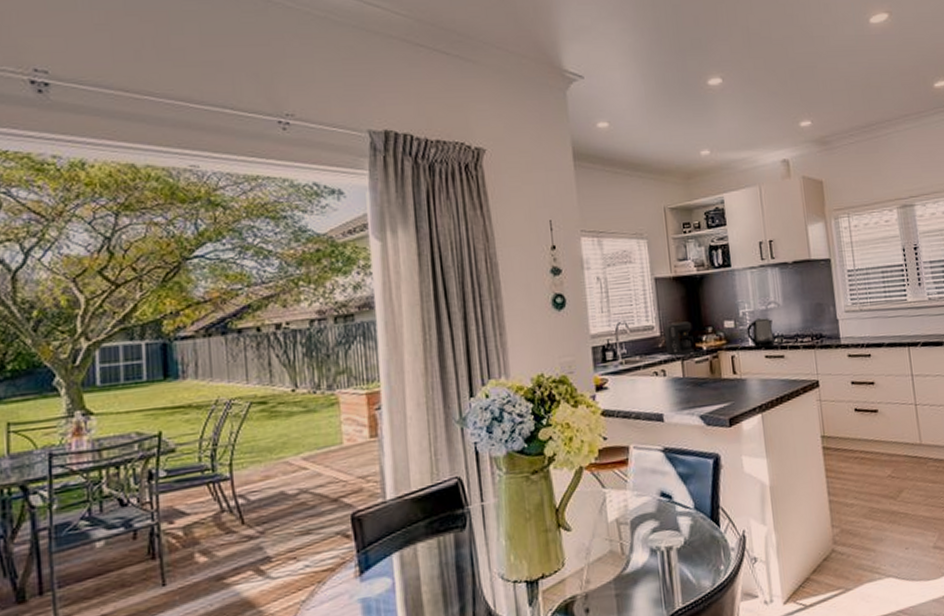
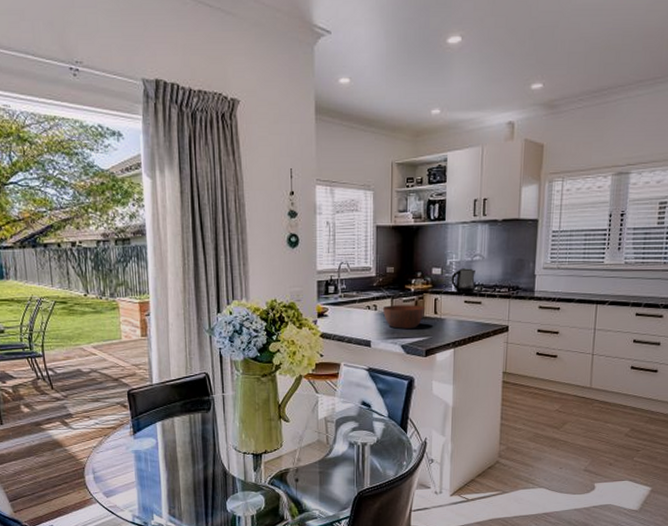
coffee maker: present [663,321,695,356] -> none [379,266,405,294]
bowl: none [672,365,723,396] -> present [382,305,426,329]

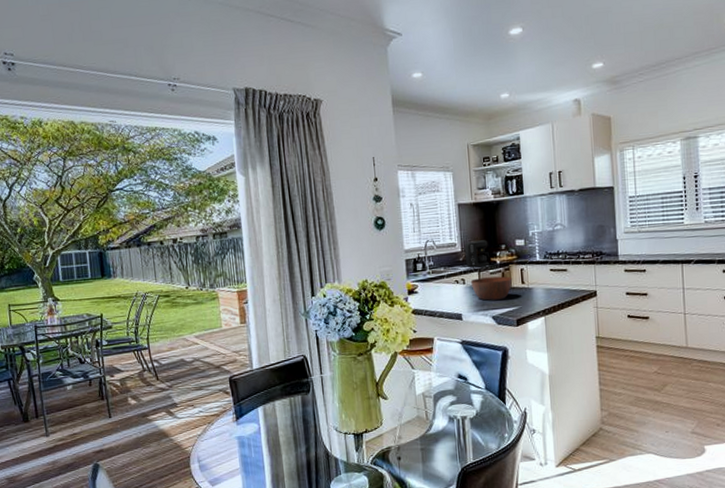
coffee maker: none [379,266,405,294] -> present [464,240,490,268]
kettle: present [451,267,475,294] -> none [535,236,559,263]

